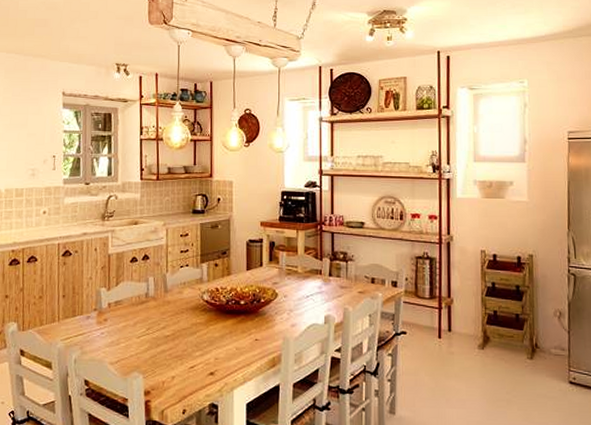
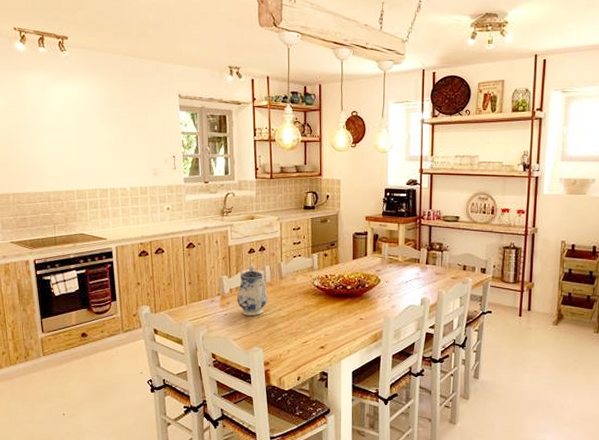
teapot: none [116,275,150,335] -> present [237,264,267,315]

